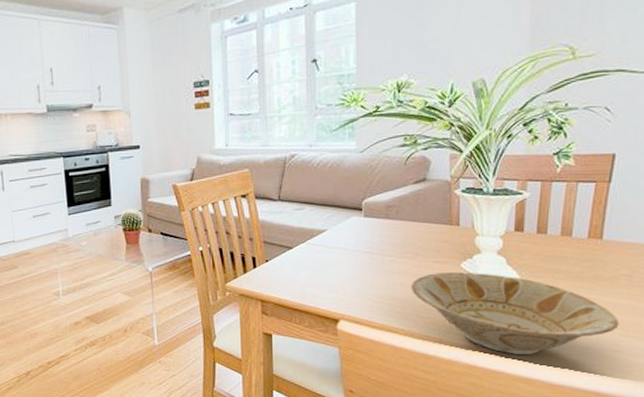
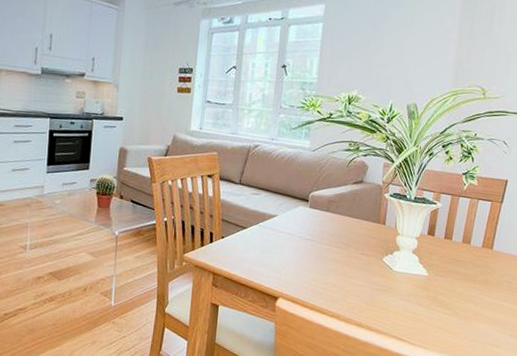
bowl: present [410,272,619,355] -> none [341,264,500,343]

